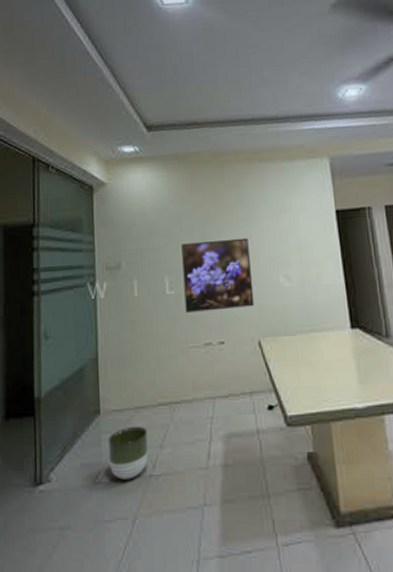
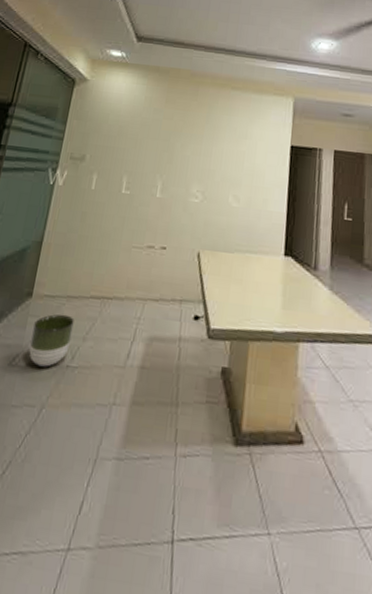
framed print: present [181,237,255,314] -> none [136,149,208,220]

